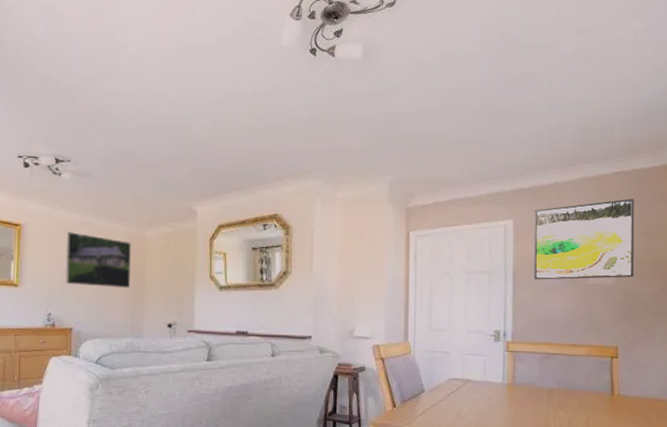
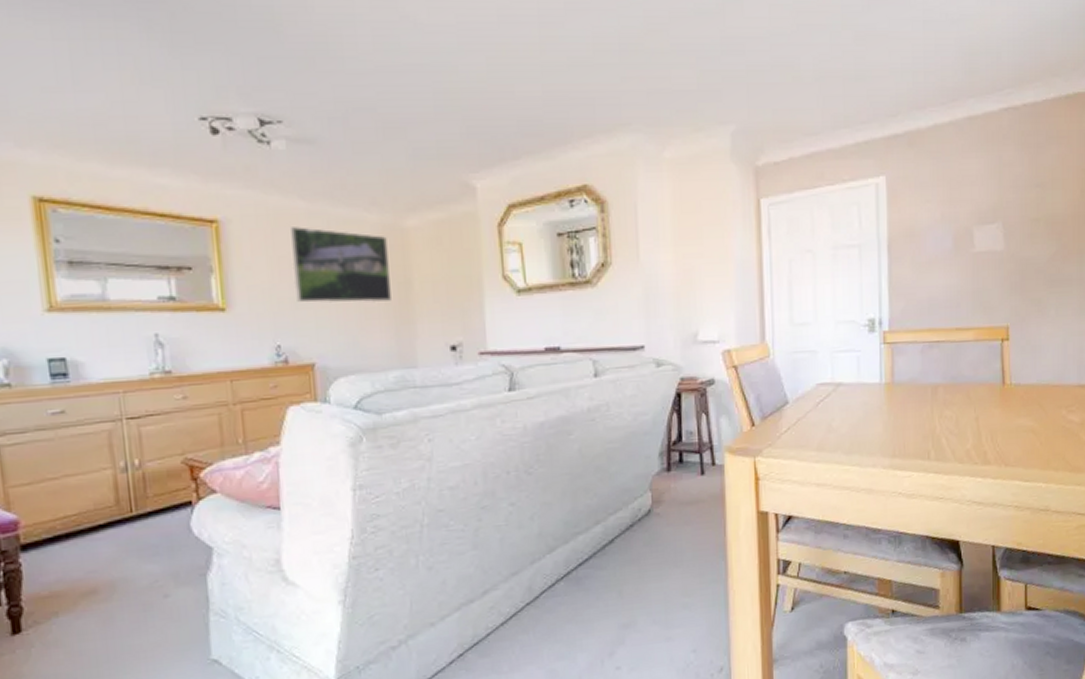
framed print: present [534,198,635,280] -> none [911,141,1026,251]

